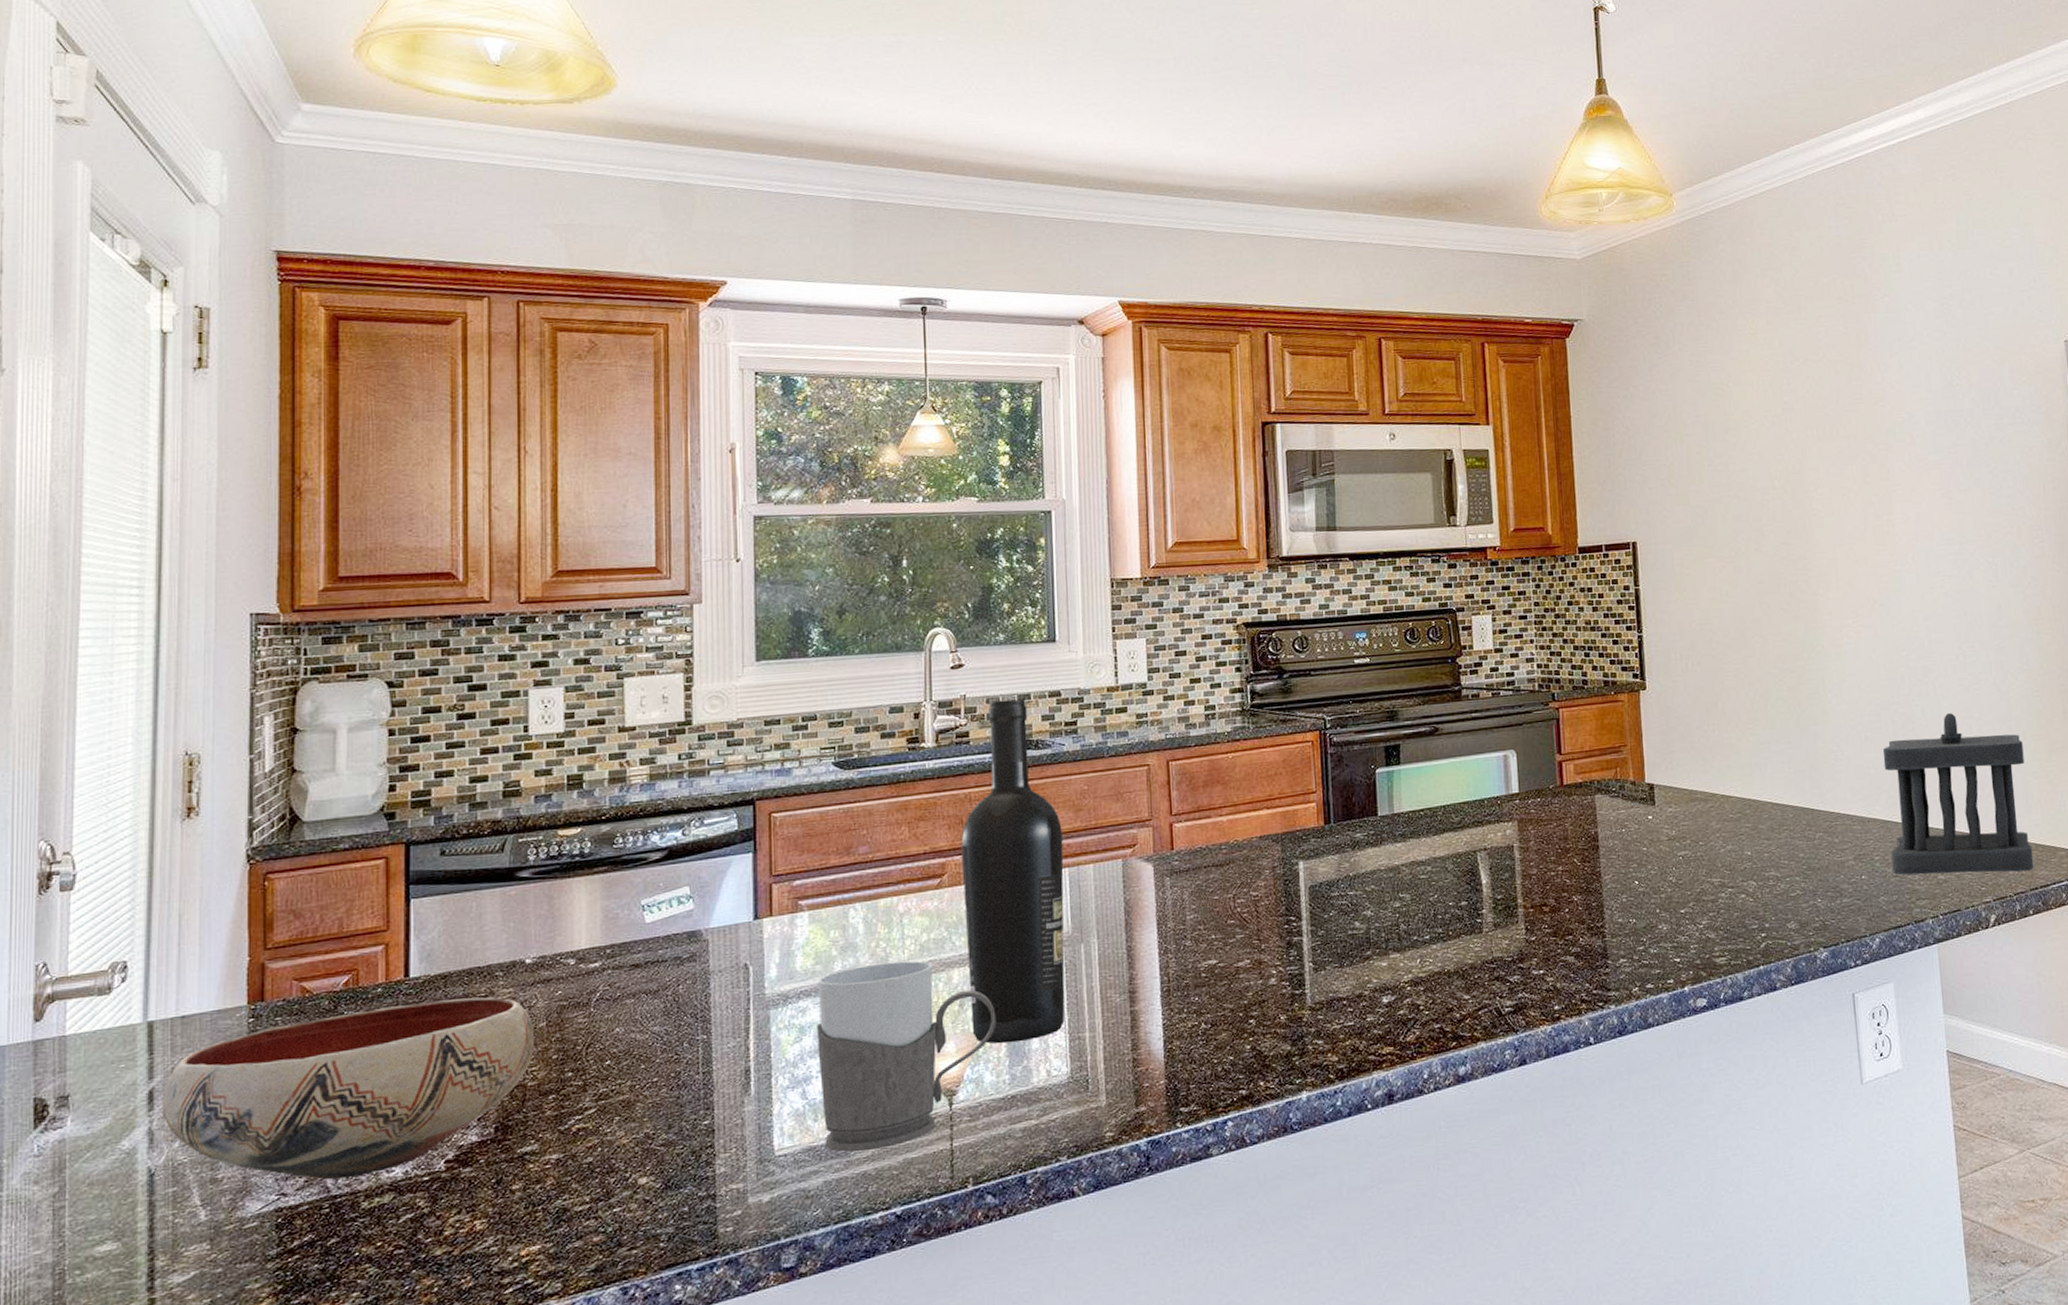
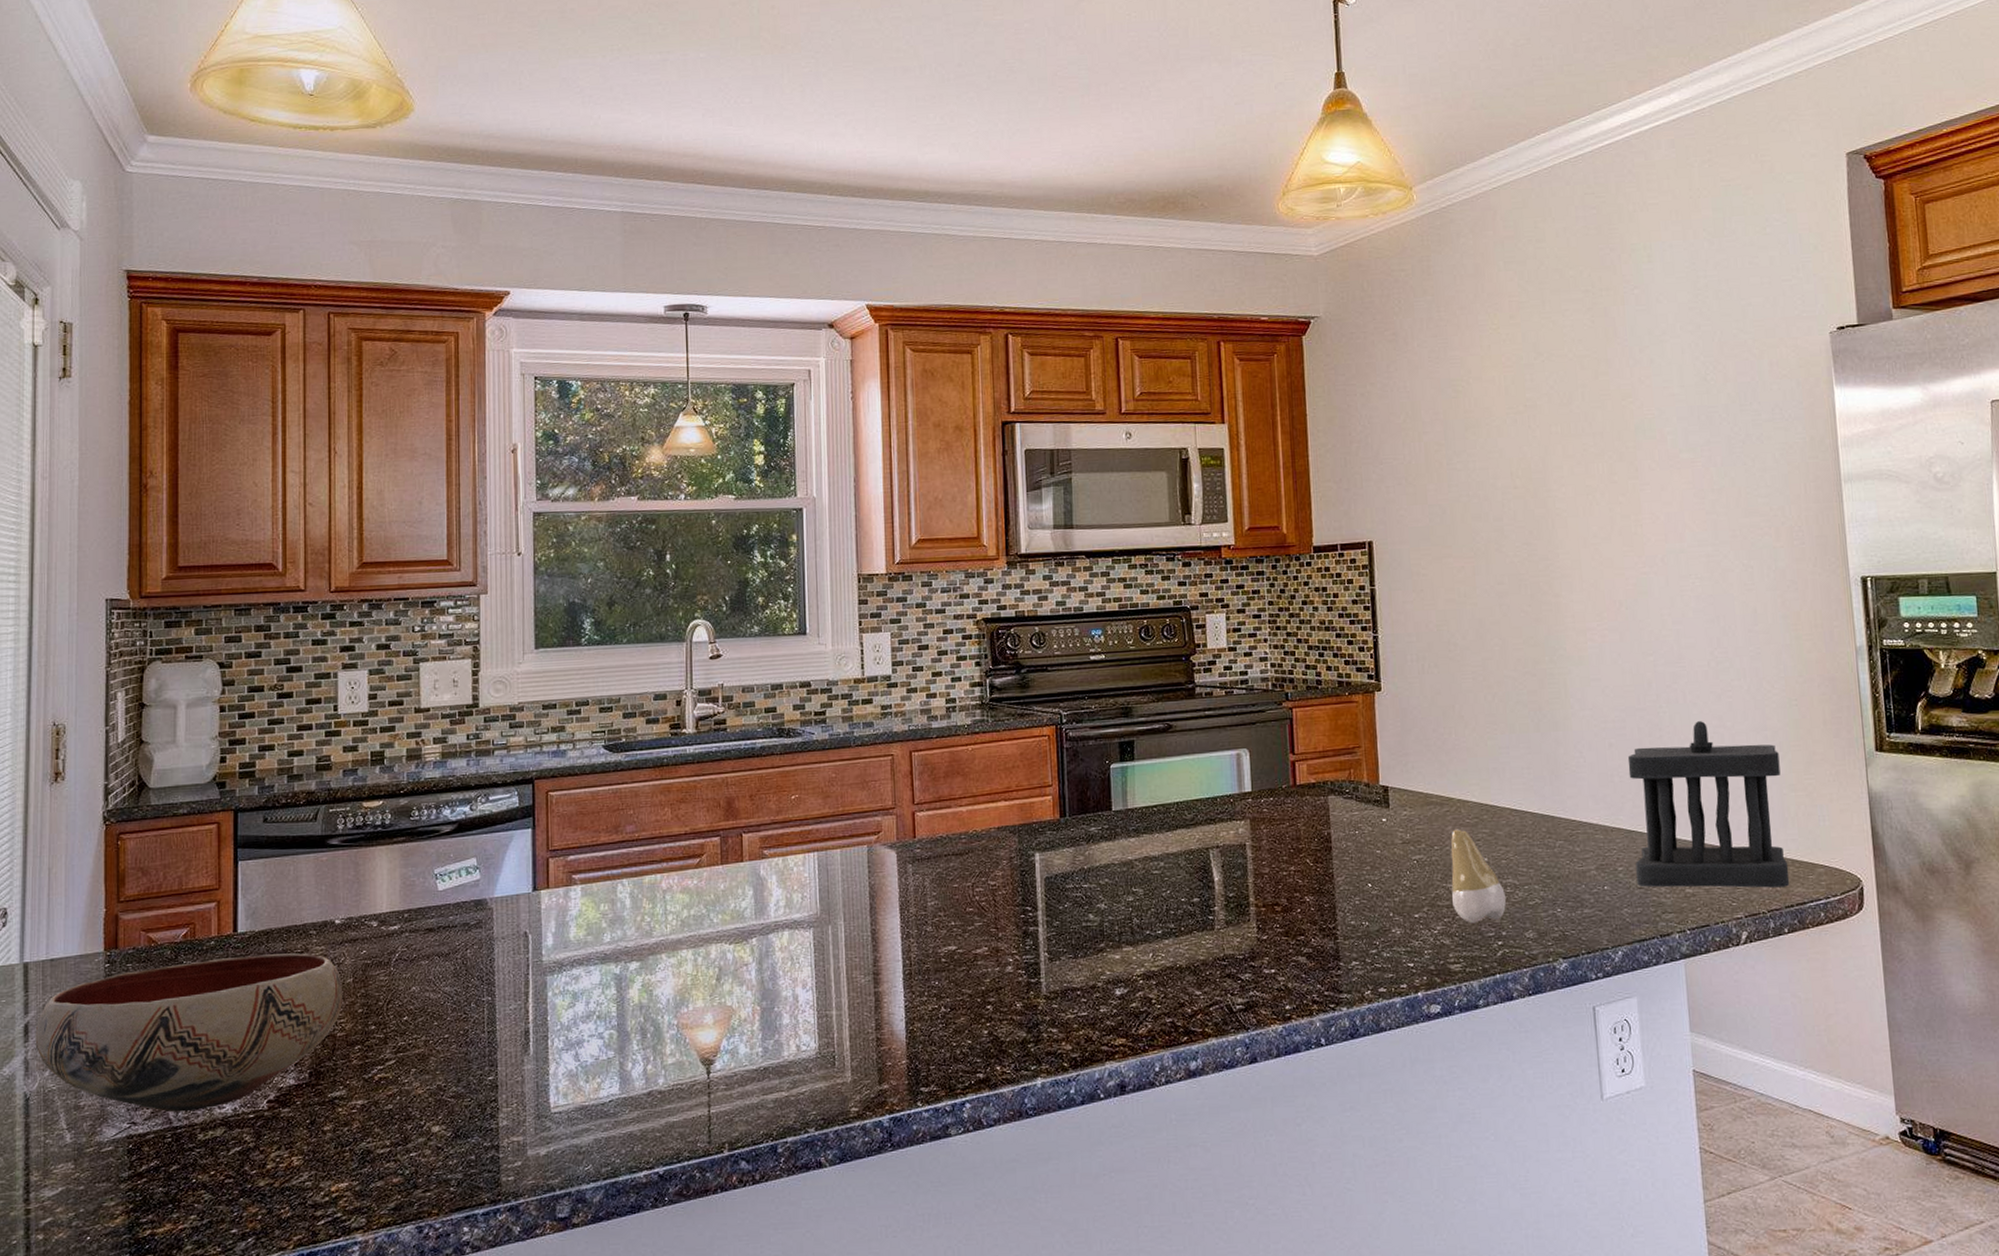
mug: present [817,961,997,1153] -> none [588,935,750,1114]
wine bottle: present [961,699,1065,1044] -> none [718,689,814,1018]
tooth: none [1715,824,1769,917] -> present [1450,829,1506,924]

